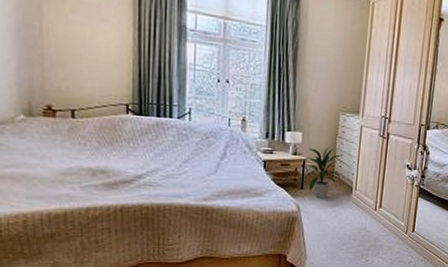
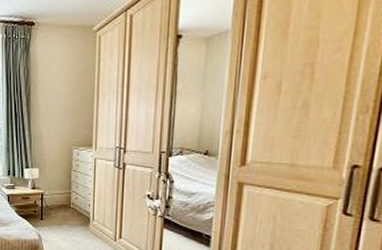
indoor plant: present [305,145,342,199] -> none [43,179,78,229]

